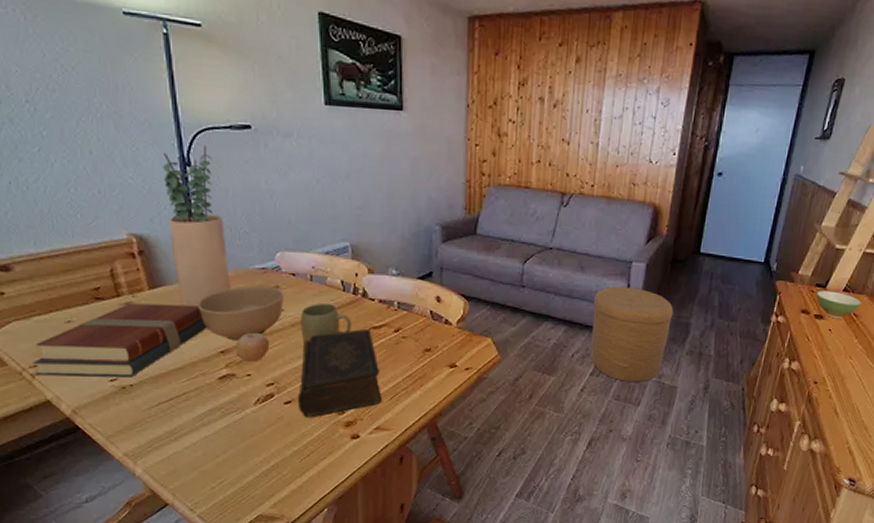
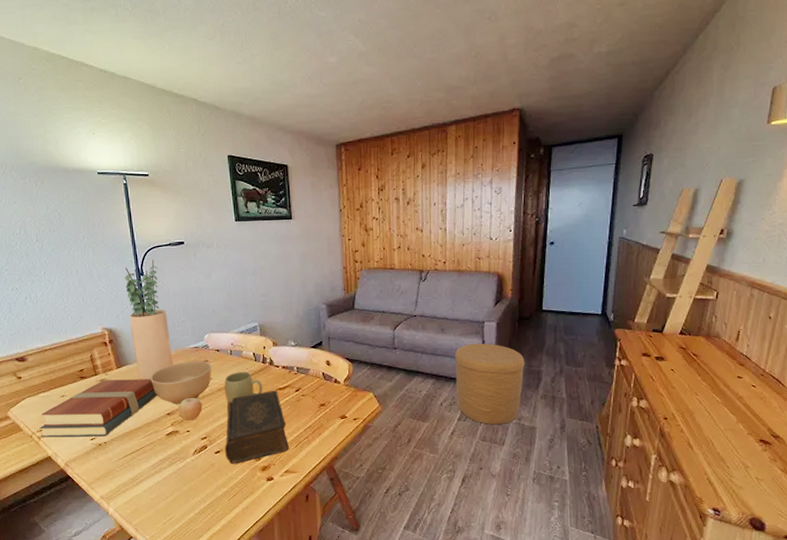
bowl: present [816,290,863,319] -> none [654,335,700,360]

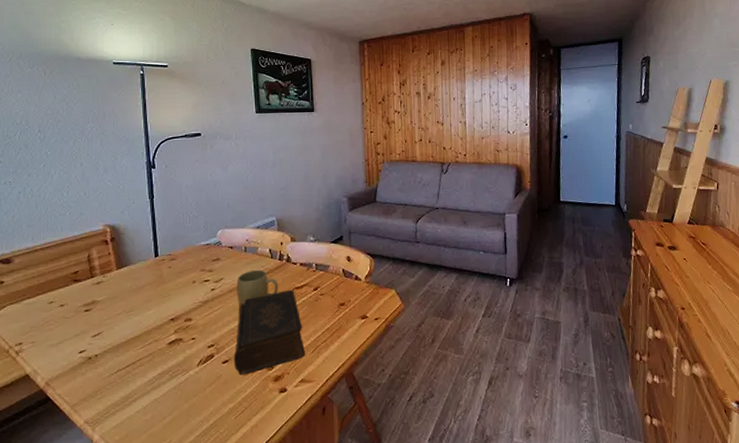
books: present [39,379,157,438] -> none [18,280,161,352]
vase: present [125,259,173,380] -> none [134,151,181,282]
bowl: present [150,360,212,404] -> none [154,259,224,308]
fruit: present [178,396,203,421] -> none [184,298,211,327]
basket: present [455,343,525,424] -> none [478,235,547,320]

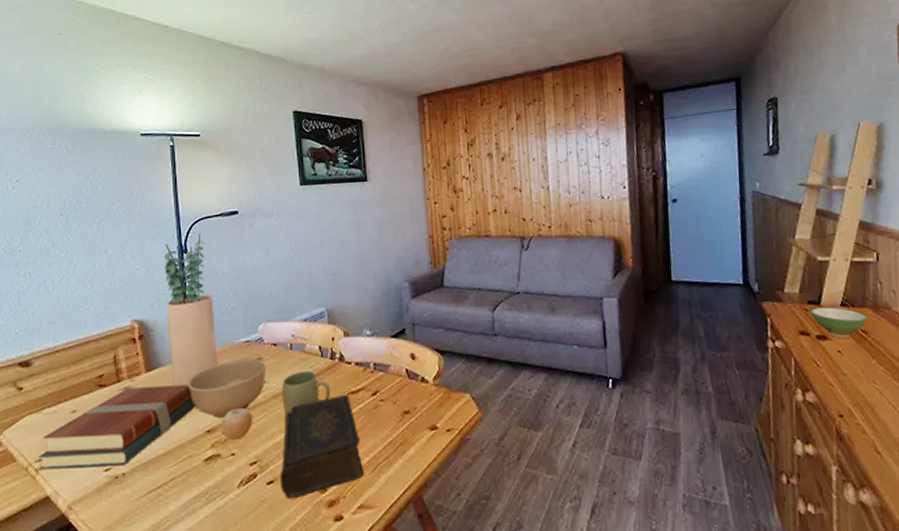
books: none [18,280,161,352] -> present [38,384,195,470]
vase: none [134,151,181,282] -> present [164,233,218,387]
bowl: none [154,259,224,308] -> present [188,358,267,418]
fruit: none [184,298,211,327] -> present [221,406,253,440]
bowl: none [665,224,708,249] -> present [811,307,868,339]

